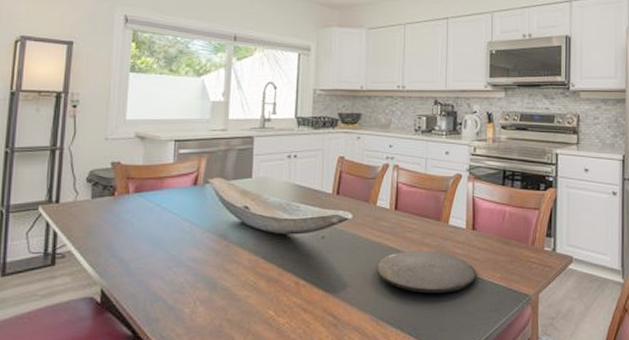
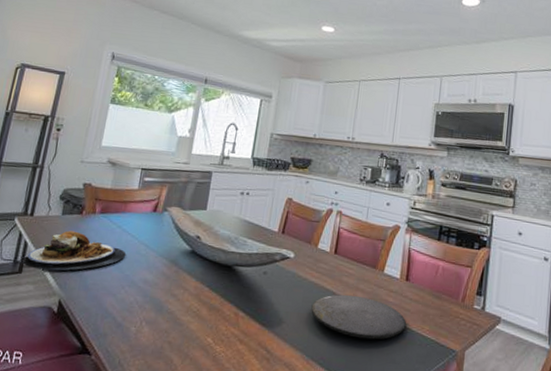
plate: none [54,215,170,259] -> present [22,230,127,271]

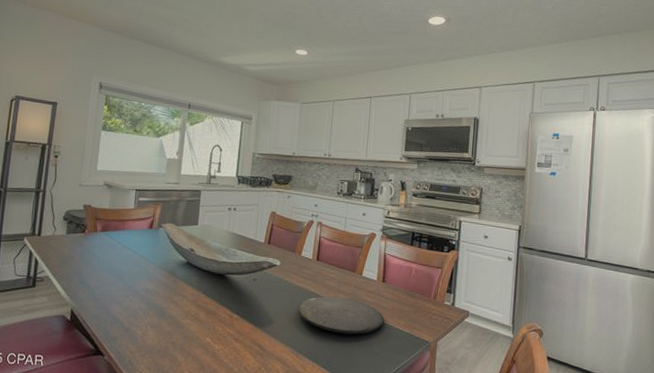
plate: present [22,230,127,271] -> none [35,248,128,284]

